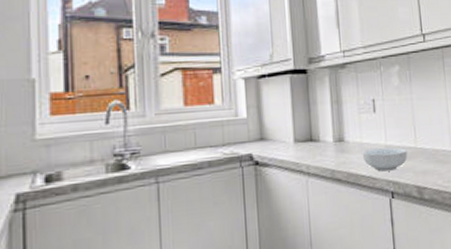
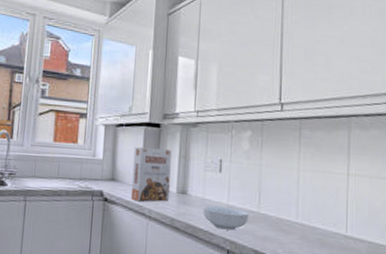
cereal box: none [281,96,326,159] -> present [131,147,172,202]

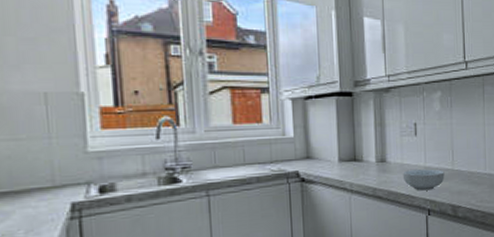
cereal box: present [131,147,172,202] -> none [327,119,369,177]

